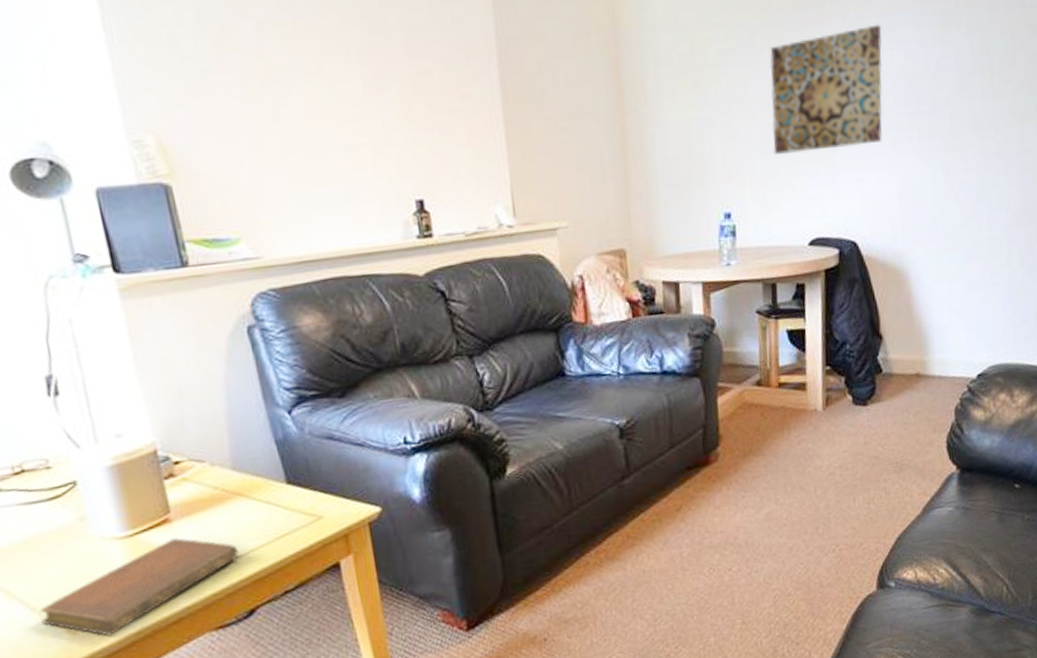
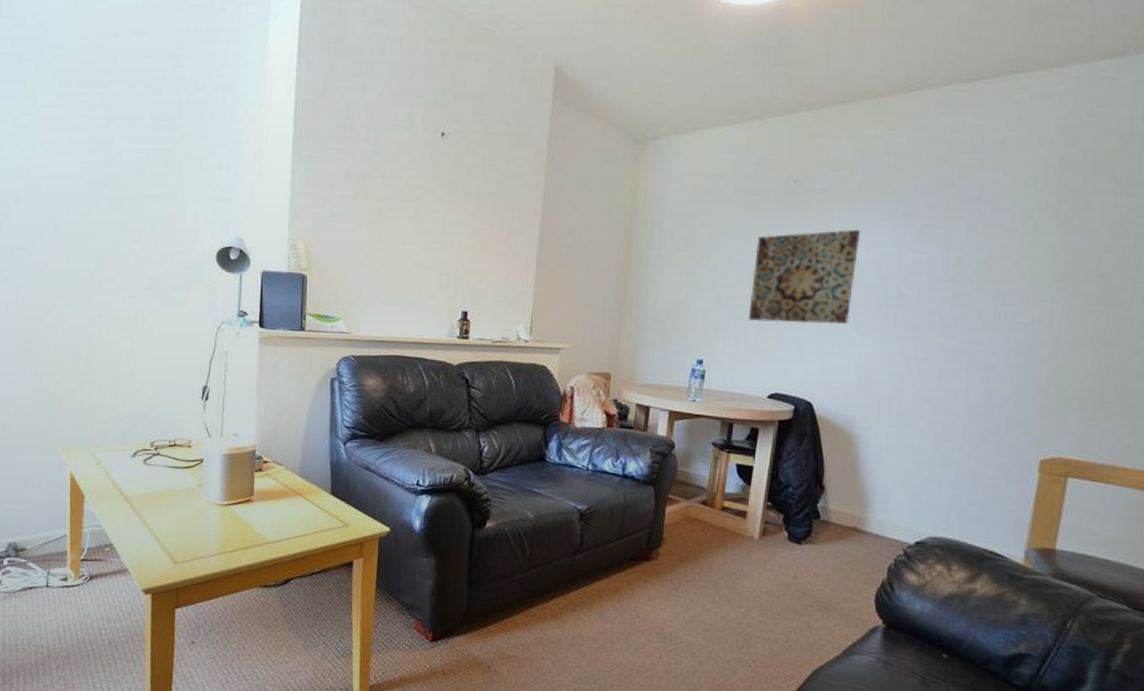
notebook: present [39,538,239,636] -> none [159,514,289,572]

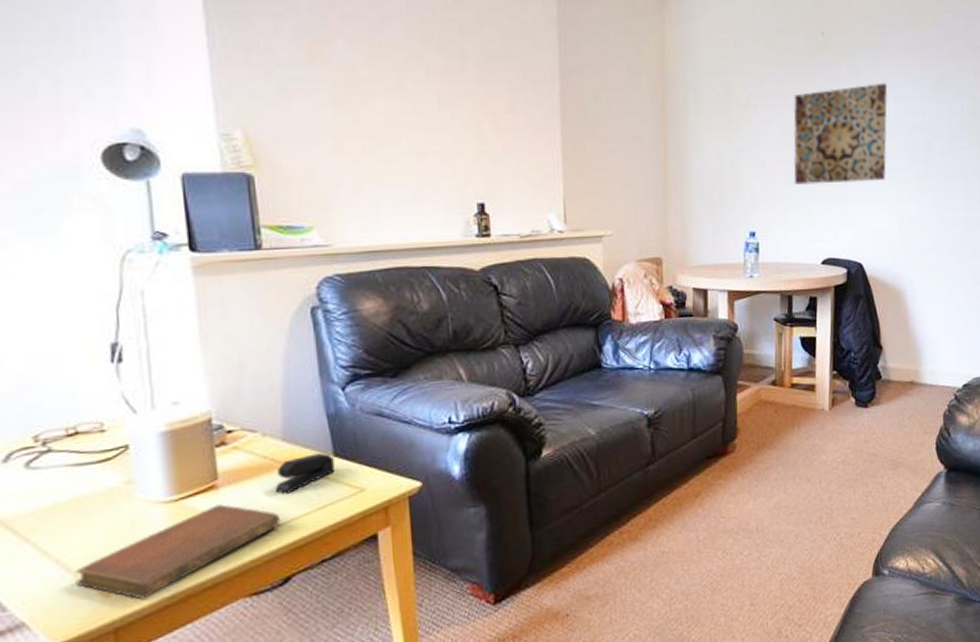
notebook: none [159,514,289,572] -> present [75,504,281,600]
stapler: none [289,489,331,516] -> present [275,453,336,494]

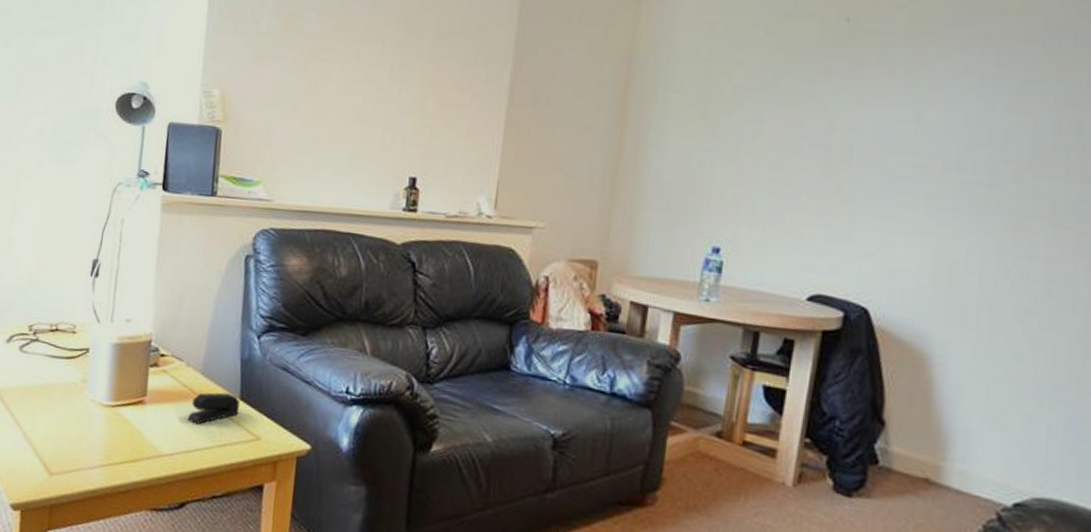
notebook: present [75,504,281,600] -> none [32,418,188,486]
wall art: present [793,82,888,186] -> none [782,82,938,207]

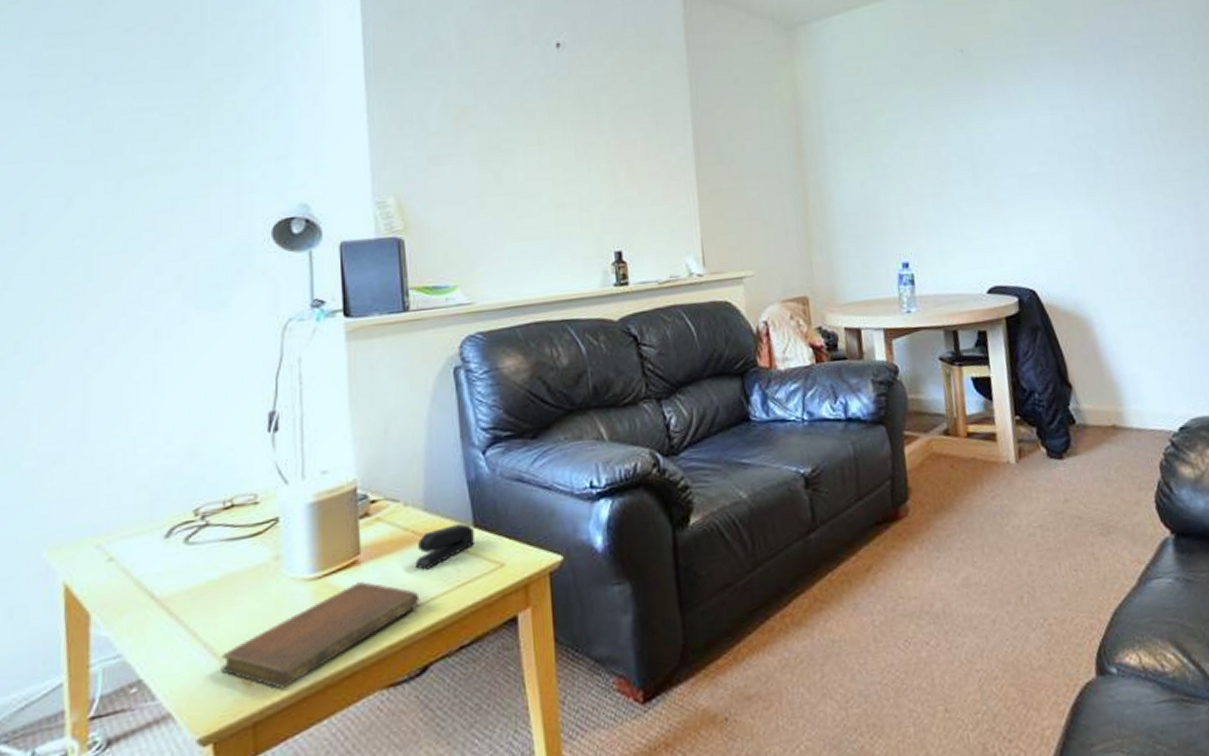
notebook: none [32,418,188,486] -> present [221,582,420,690]

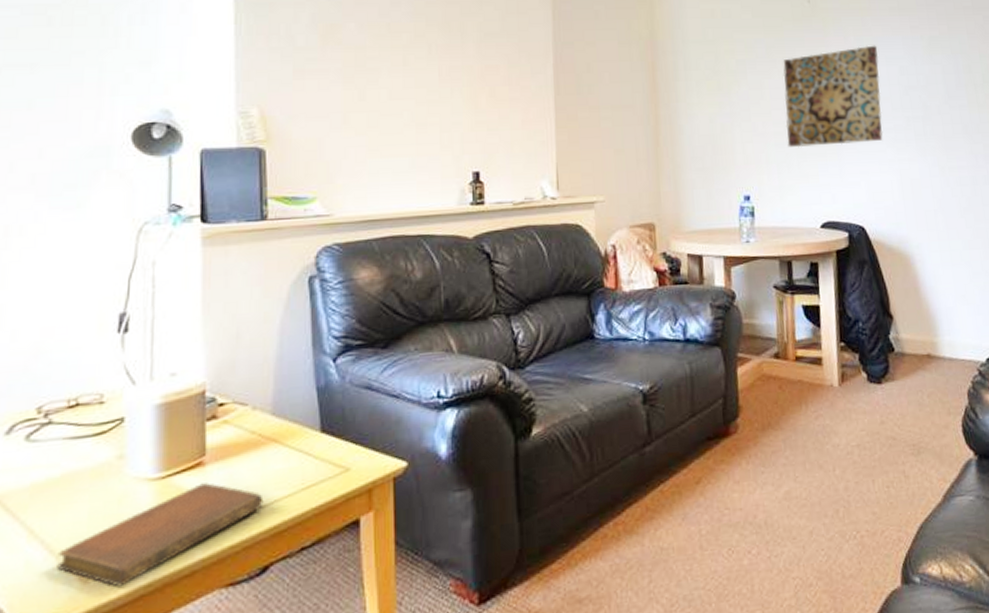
stapler: present [415,523,476,570] -> none [261,428,322,473]
wall art: none [937,94,1051,209] -> present [783,45,883,148]

